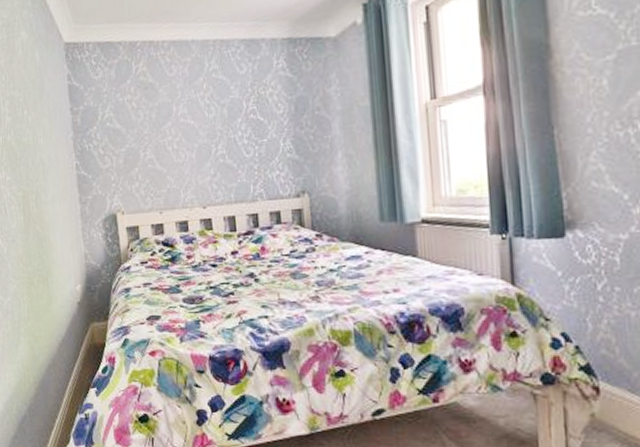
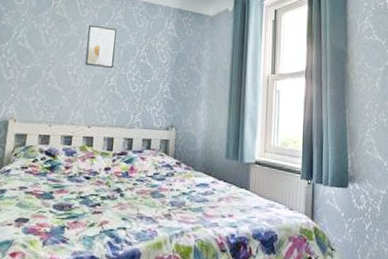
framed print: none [179,82,219,136] -> present [85,25,117,69]

